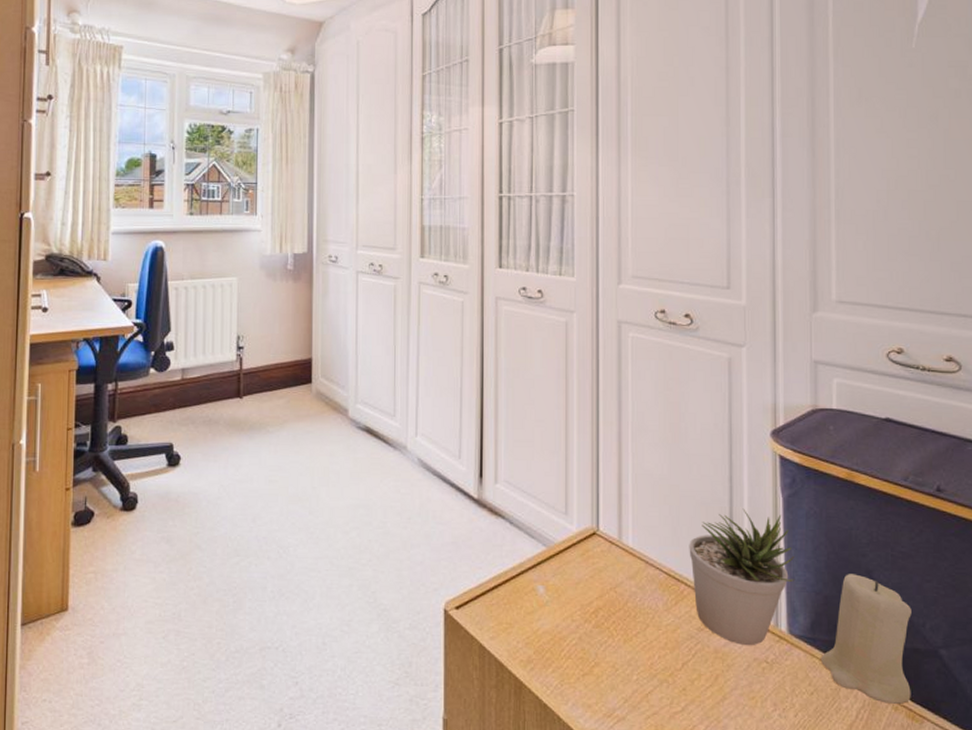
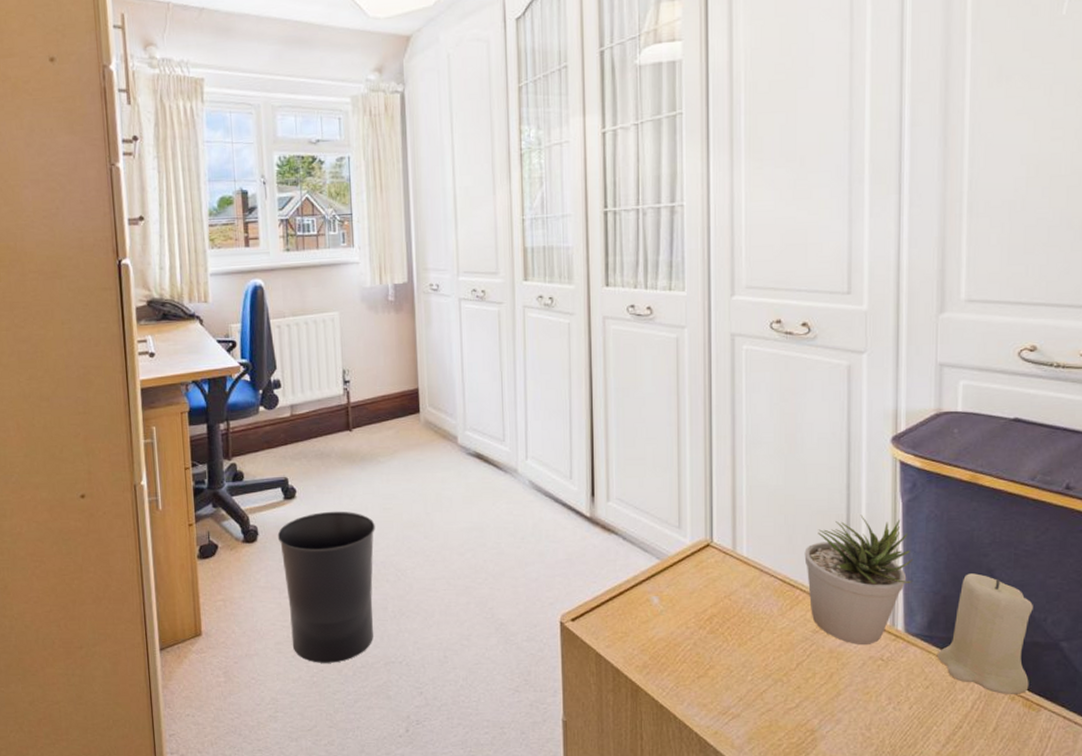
waste bin: none [157,481,259,646] -> present [277,511,375,663]

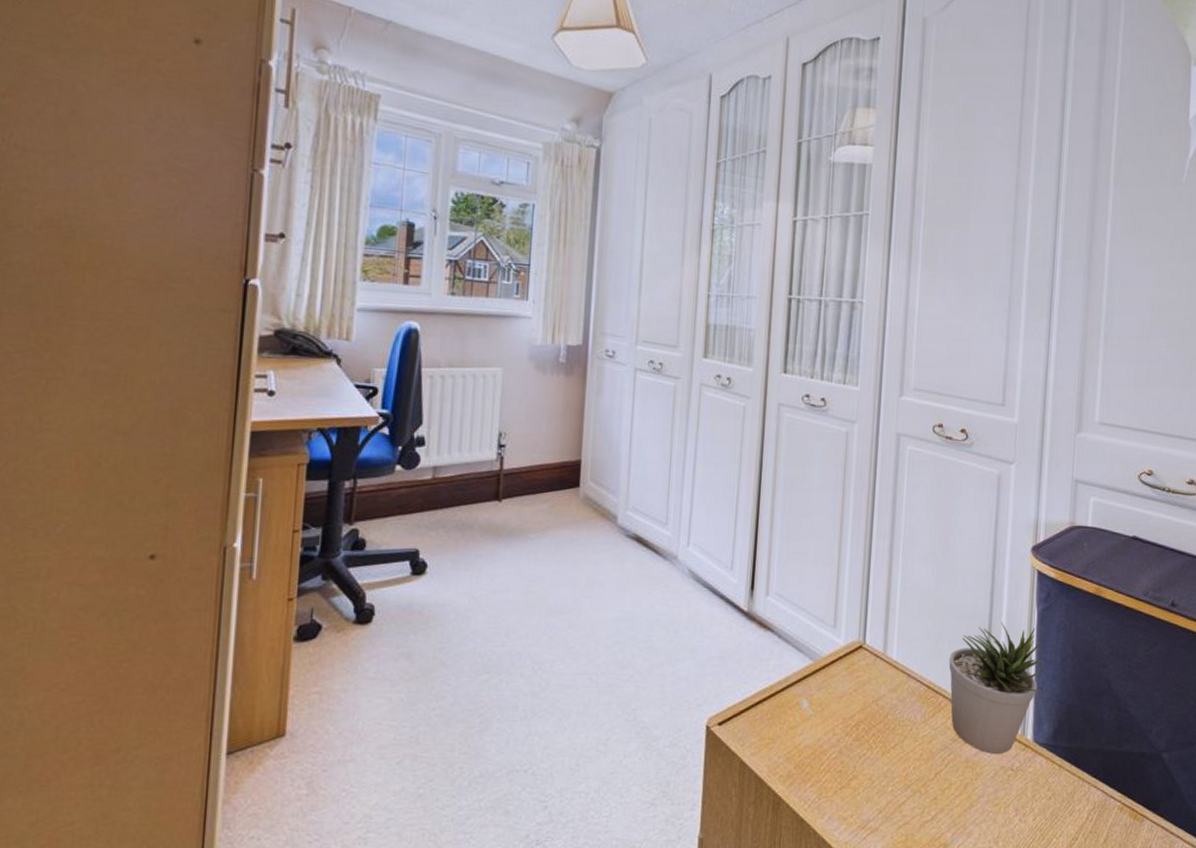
waste bin: present [277,511,375,663] -> none [397,591,515,771]
candle: present [937,573,1033,694] -> none [1059,684,1141,805]

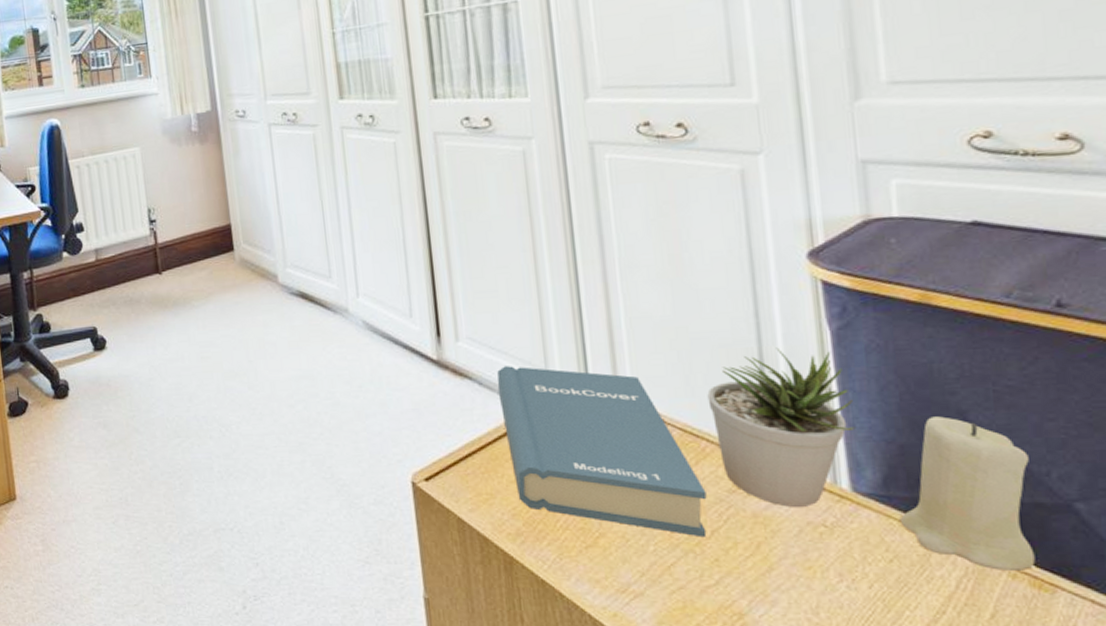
hardback book: none [792,622,936,779] -> present [497,366,707,538]
candle: none [1059,684,1141,805] -> present [899,416,1036,570]

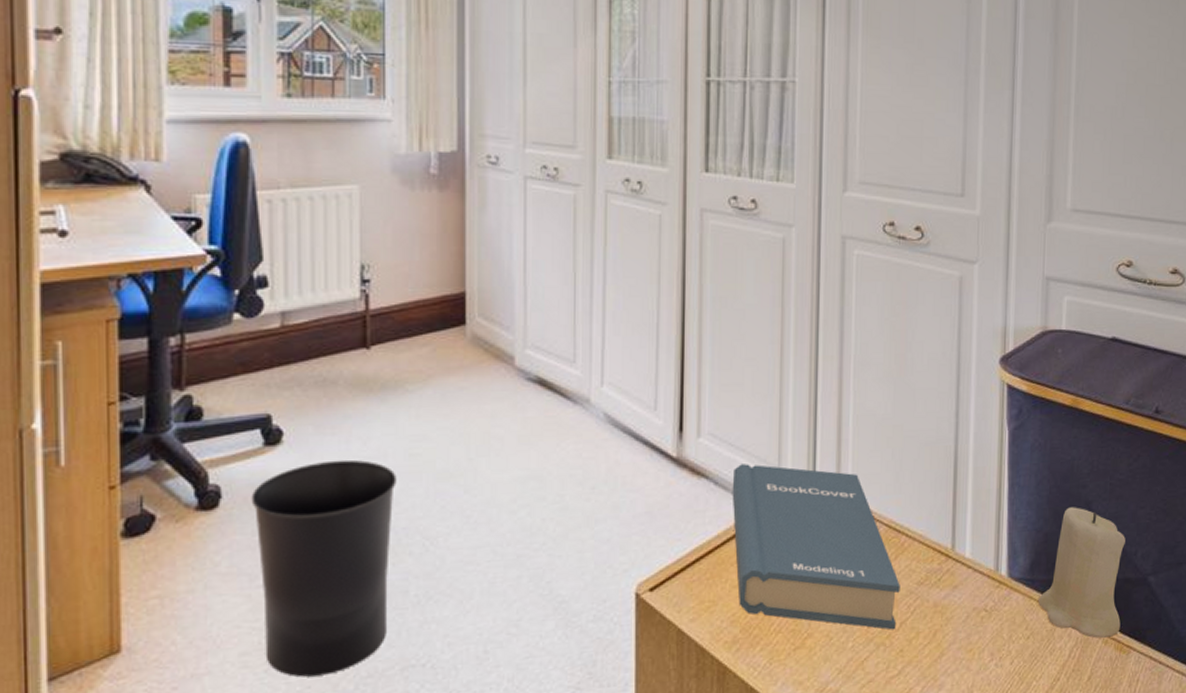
waste bin: none [89,361,200,530] -> present [251,459,397,677]
potted plant: present [707,347,857,508] -> none [911,445,1018,596]

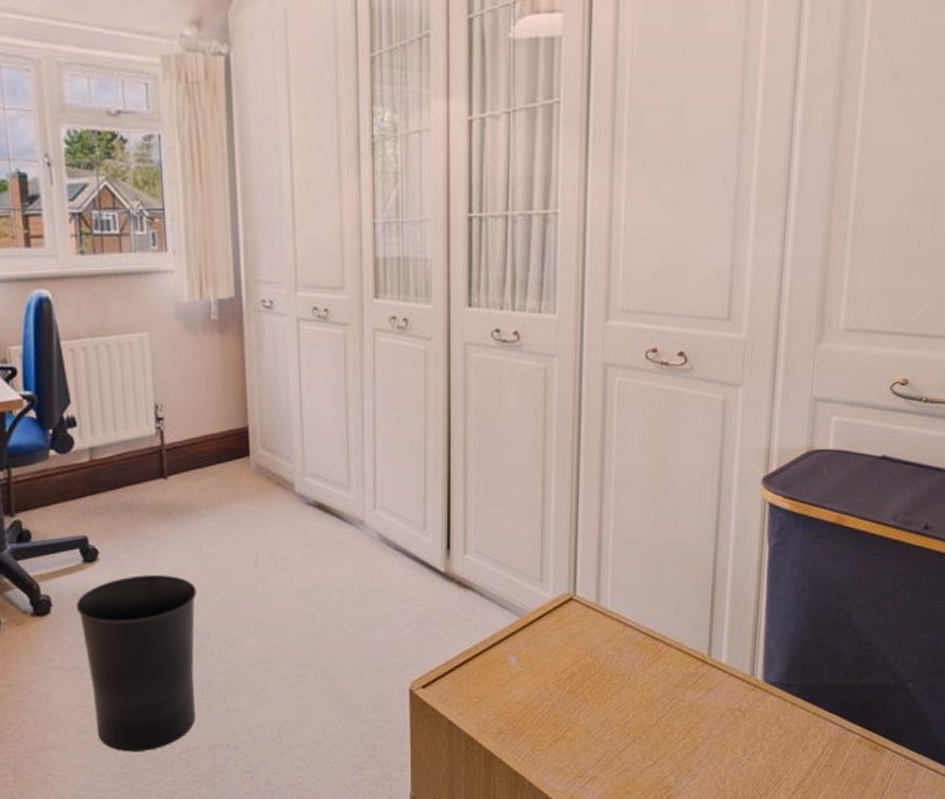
hardback book: present [732,464,900,630] -> none [496,578,657,726]
candle: present [1037,507,1125,638] -> none [792,618,885,738]

